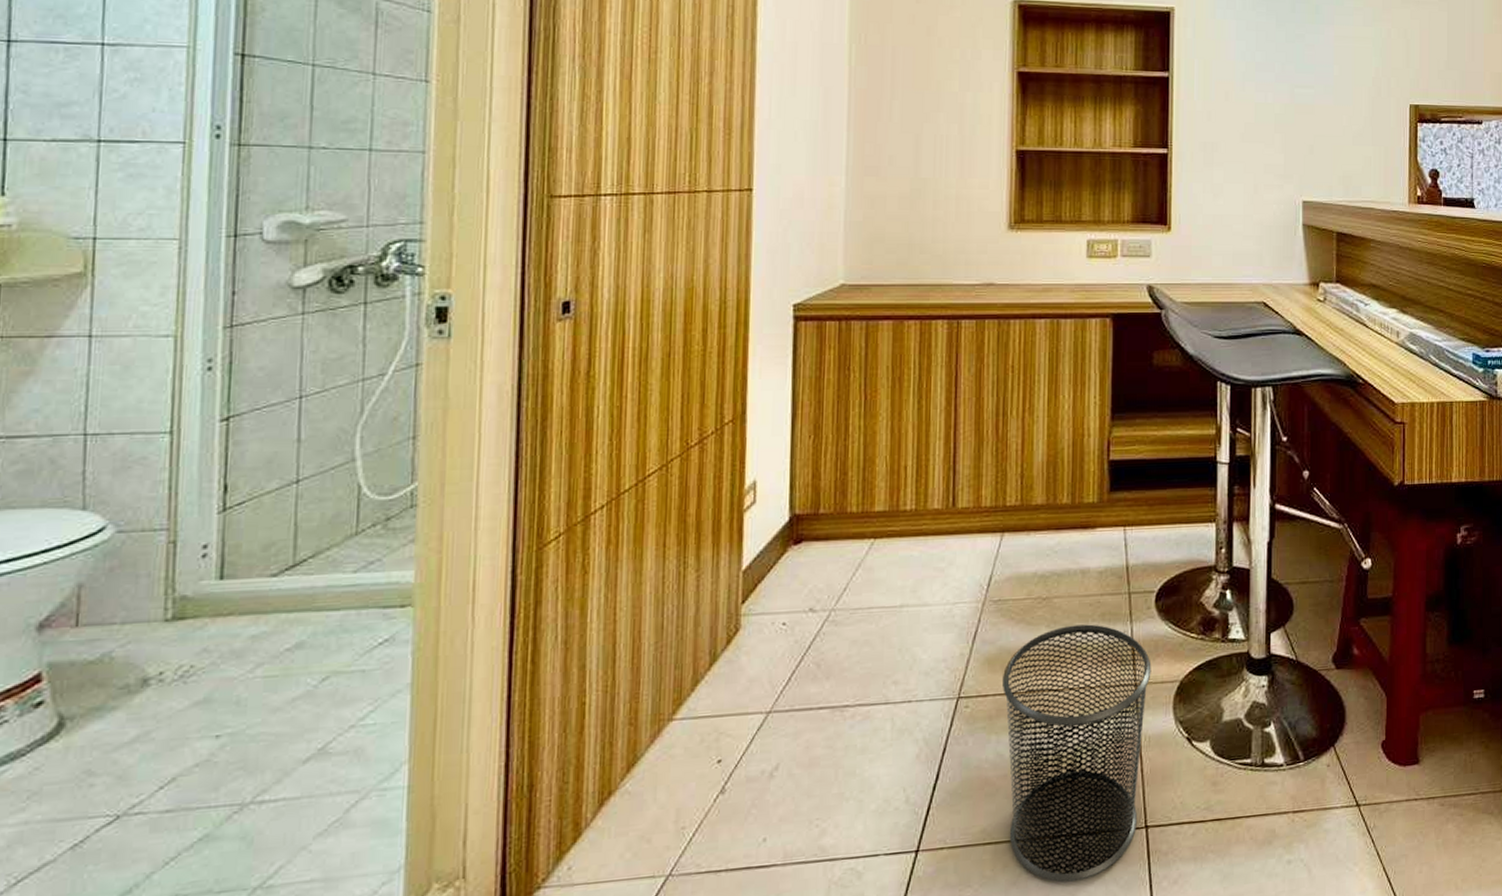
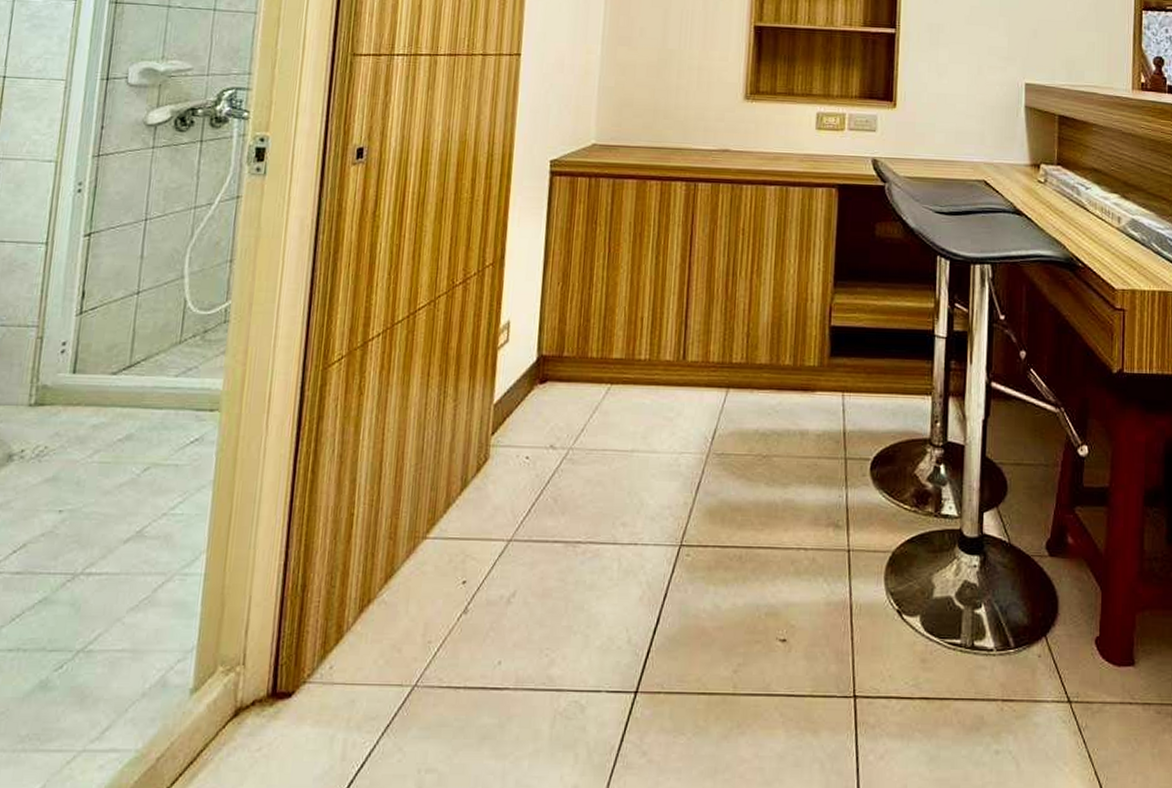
waste bin: present [1001,624,1152,883] -> none [721,485,865,743]

